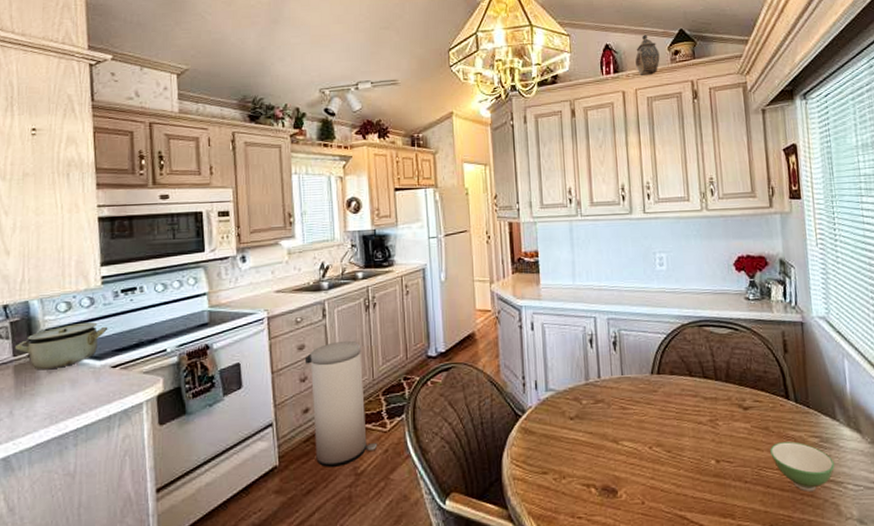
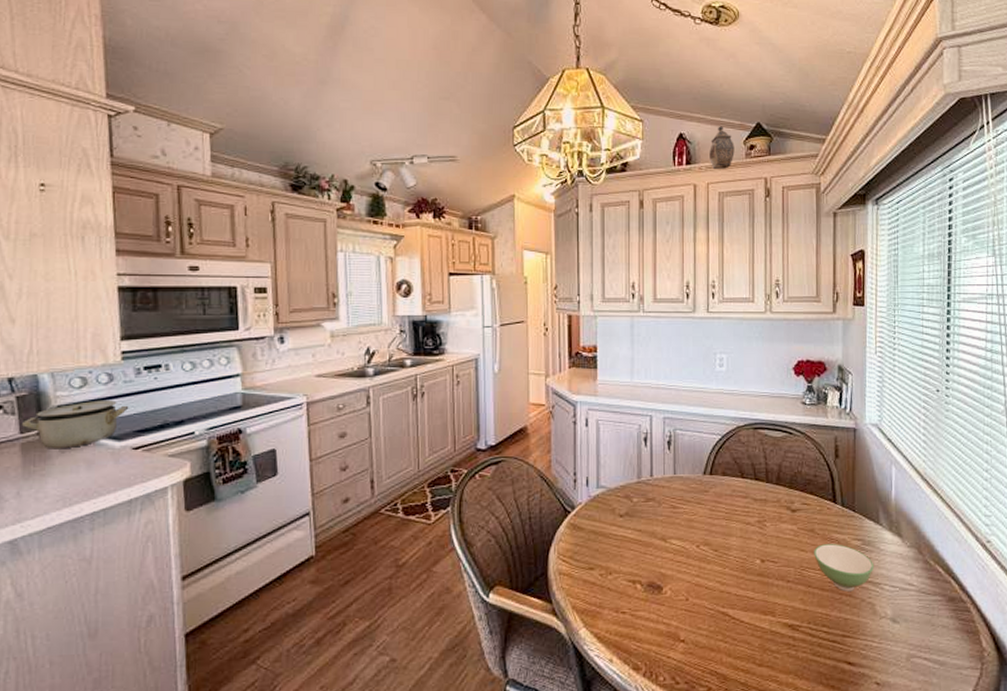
pedal bin: present [304,340,378,467] -> none [346,430,421,558]

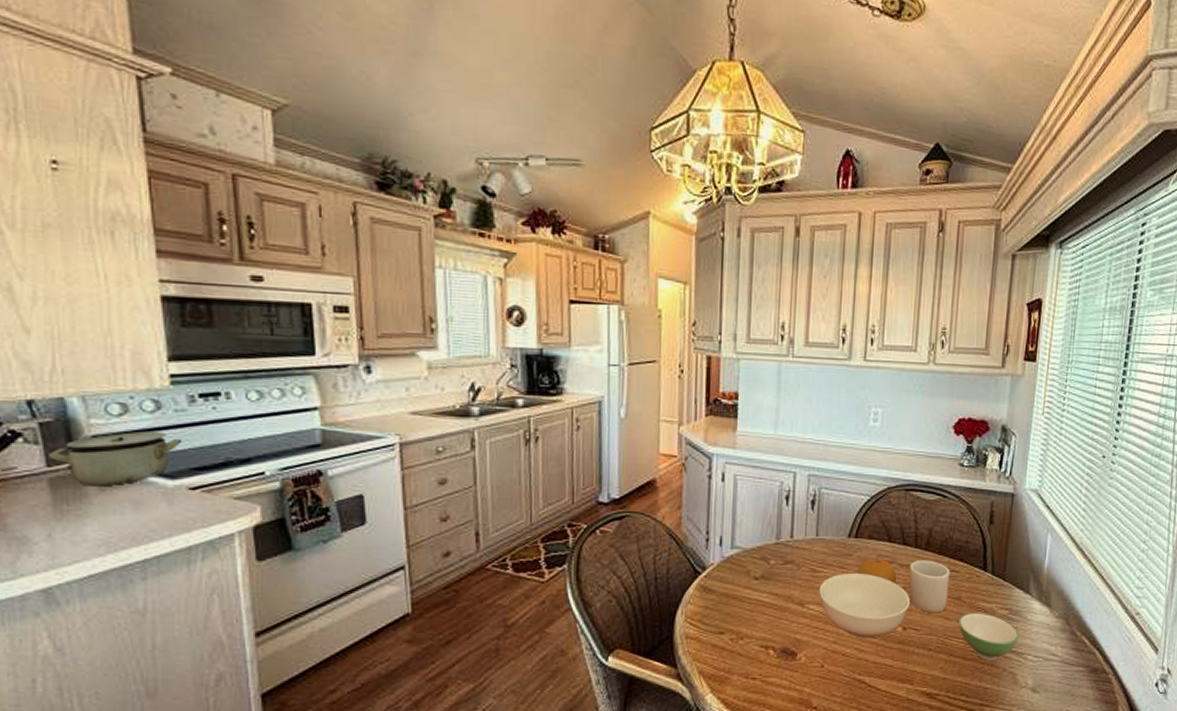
bowl: none [680,508,767,572] -> present [819,574,911,639]
decorative jar: present [709,126,735,170] -> none [879,144,908,197]
fruit: none [713,493,751,518] -> present [856,558,896,585]
mug: none [763,494,802,545] -> present [909,560,950,613]

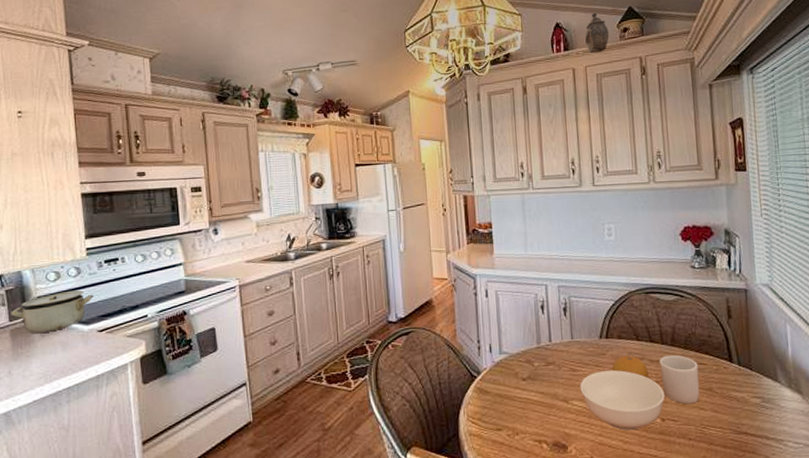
decorative jar: none [879,144,908,197] -> present [585,13,609,54]
bowl: present [959,613,1020,661] -> none [713,402,776,449]

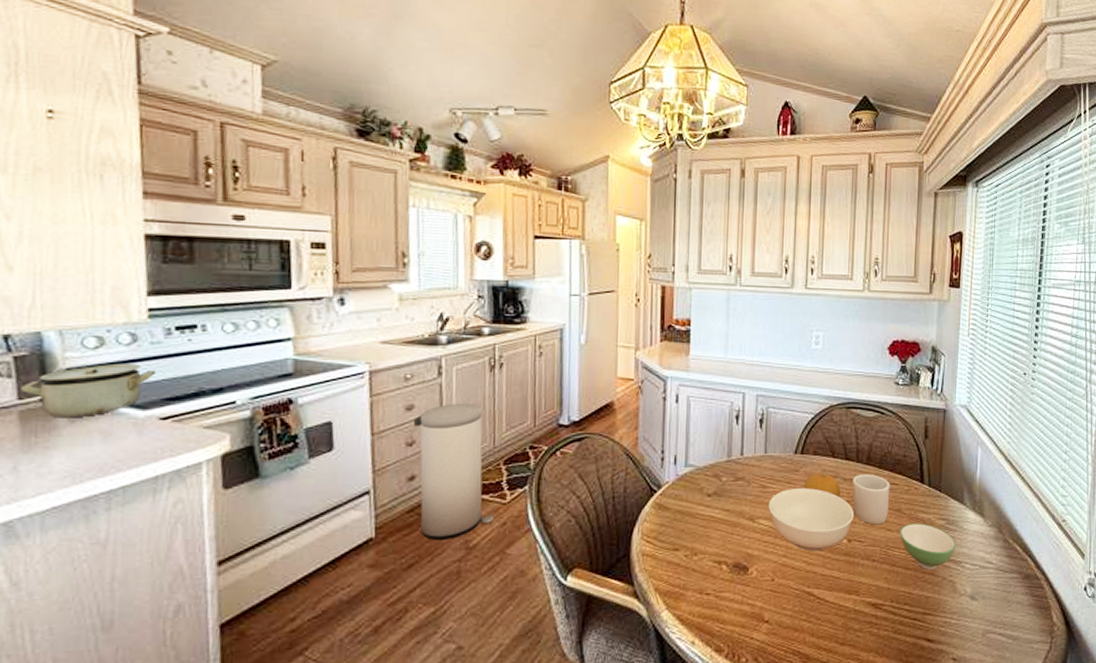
pedal bin: none [274,306,343,423] -> present [413,402,495,540]
decorative jar: present [585,13,609,54] -> none [814,96,840,143]
bowl: none [713,402,776,449] -> present [900,523,957,570]

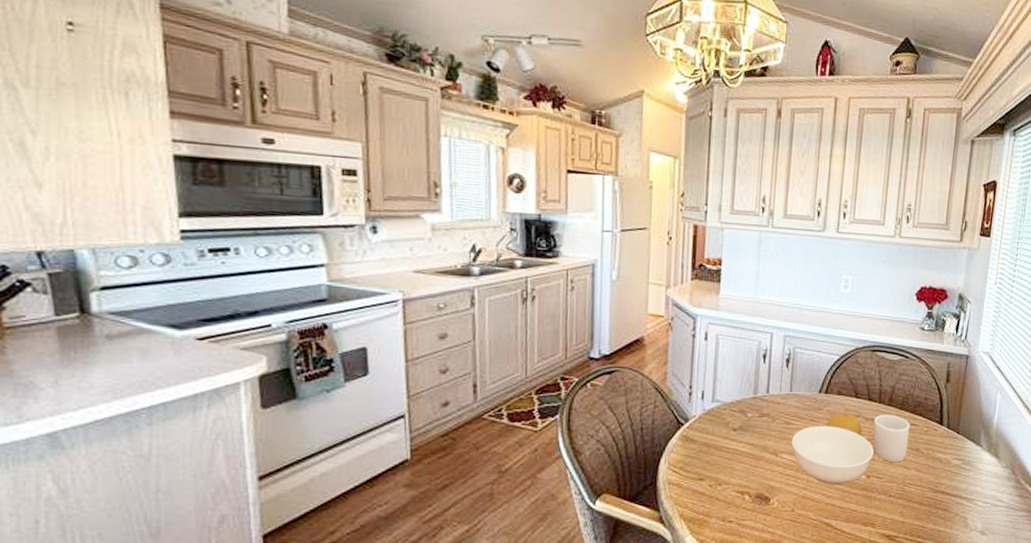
saucepan: present [19,363,157,418] -> none [56,283,191,336]
pedal bin: present [413,402,495,540] -> none [446,333,527,463]
bowl: present [900,523,957,570] -> none [917,463,971,506]

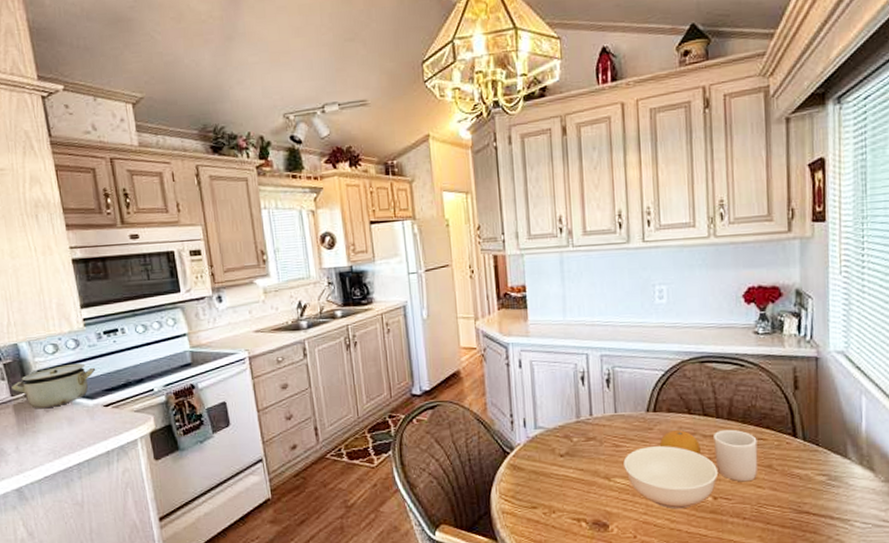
saucepan: none [56,283,191,336] -> present [11,363,96,409]

